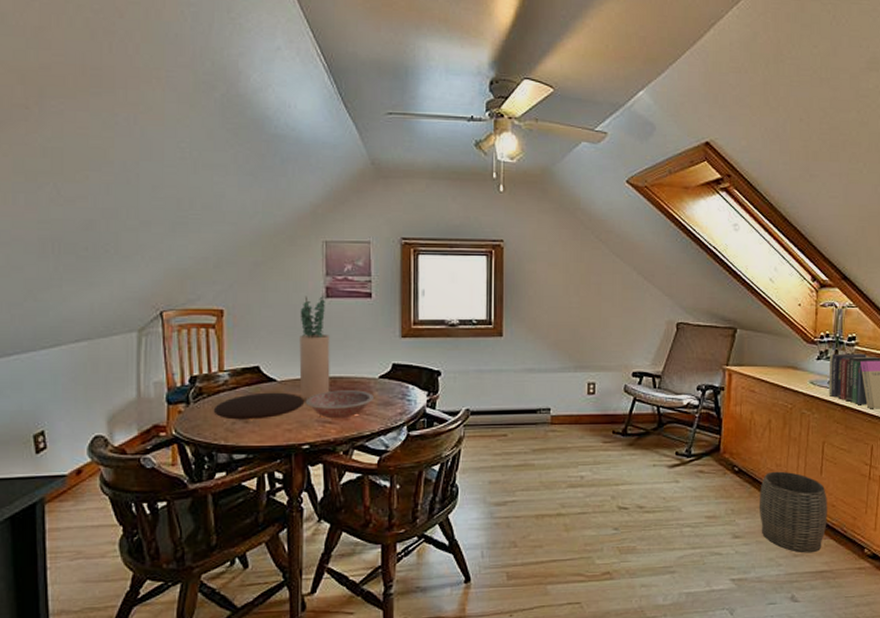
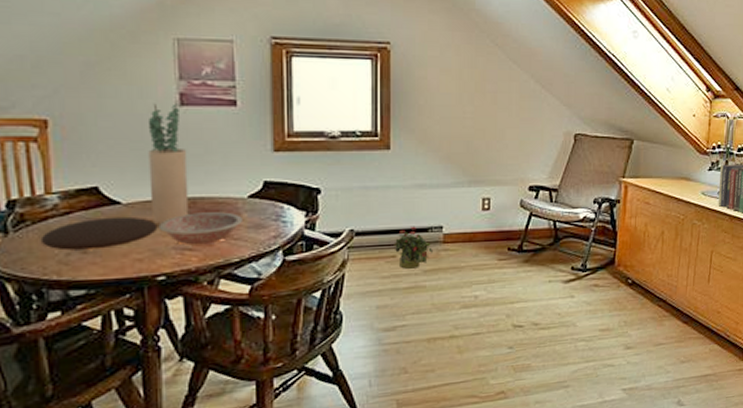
potted plant: none [505,407,541,447] -> present [394,226,432,269]
woven basket: present [758,471,827,553] -> none [650,281,713,359]

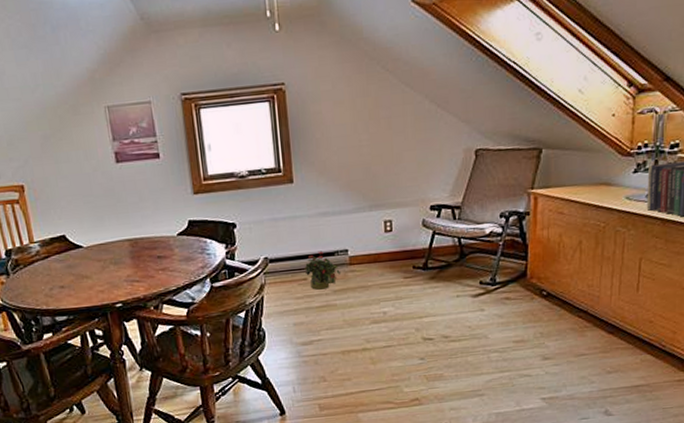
placemat: present [40,216,158,251] -> none [31,257,112,286]
vase: present [147,100,189,225] -> none [93,158,134,263]
bowl: present [158,212,242,245] -> none [112,248,175,278]

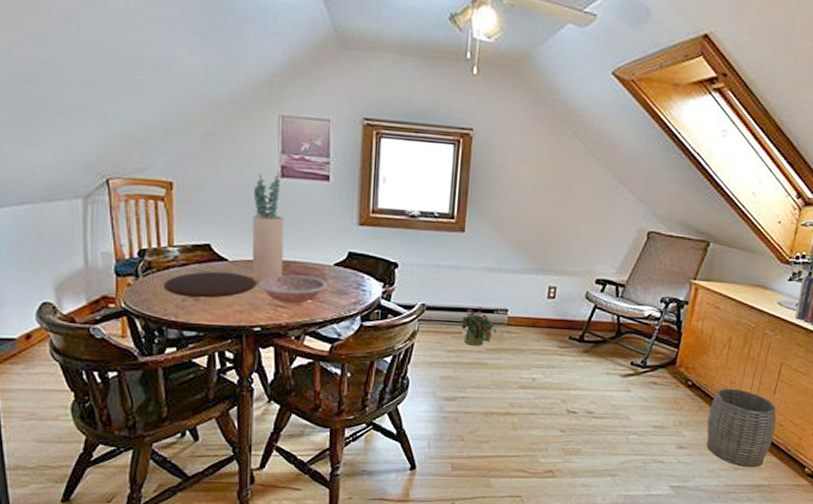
placemat: none [31,257,112,286] -> present [163,271,257,299]
vase: none [93,158,134,263] -> present [251,172,285,283]
bowl: none [112,248,175,278] -> present [257,274,328,304]
woven basket: none [569,291,644,370] -> present [706,388,777,468]

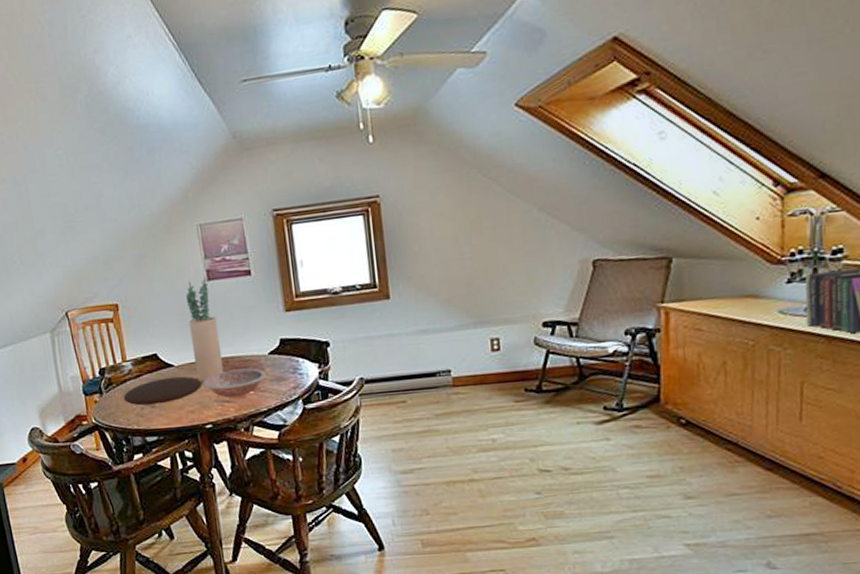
potted plant: present [460,306,497,346] -> none [403,371,443,414]
woven basket: present [706,388,777,468] -> none [716,420,813,514]

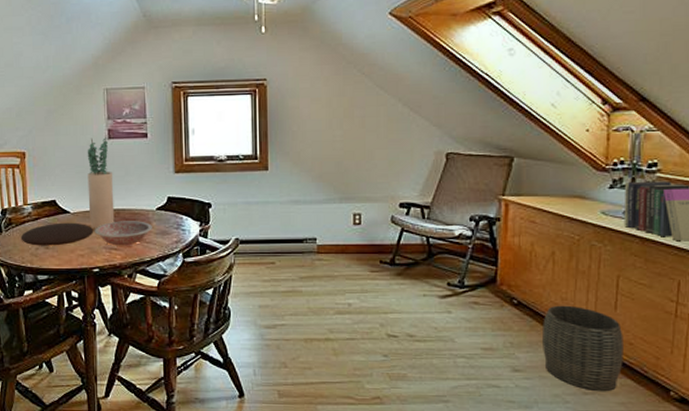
woven basket: none [716,420,813,514] -> present [541,305,623,392]

